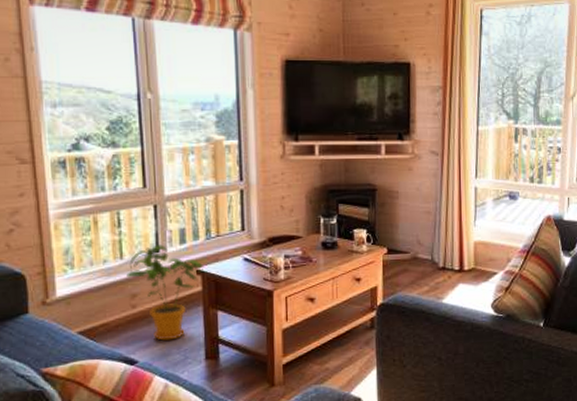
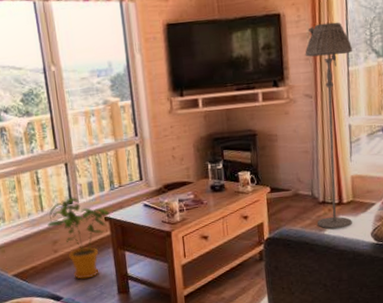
floor lamp: none [433,78,484,297] -> present [305,22,353,229]

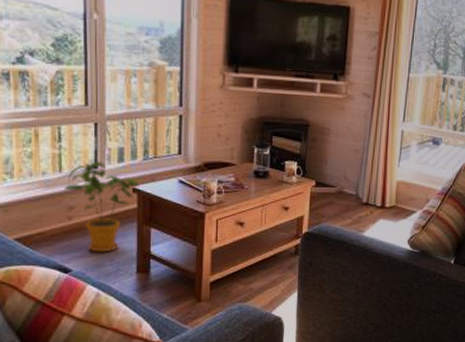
floor lamp: present [305,22,353,229] -> none [358,25,416,231]

